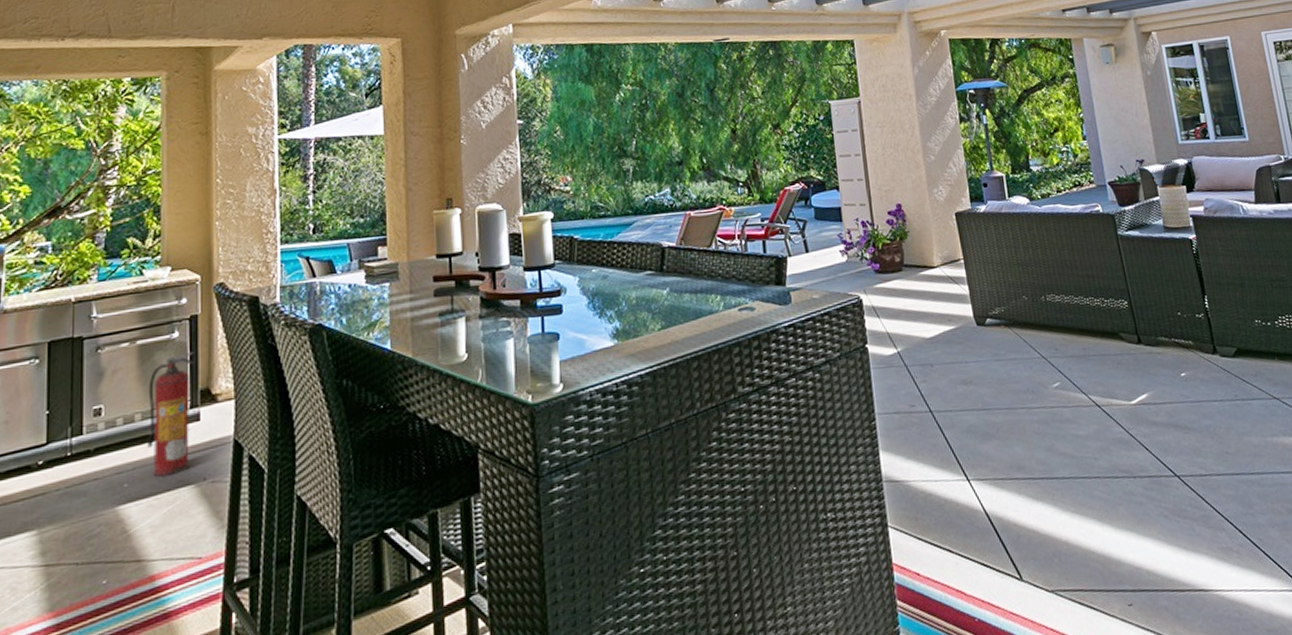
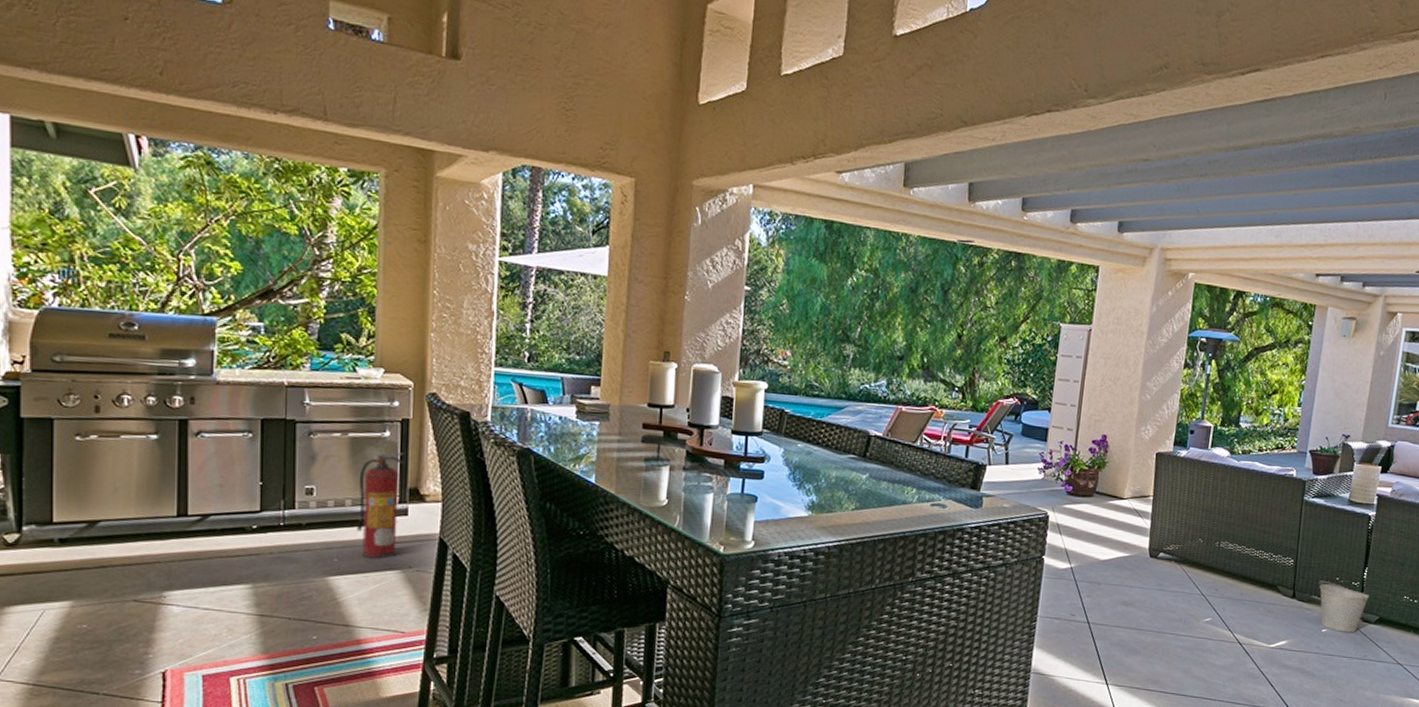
bucket: none [1161,318,1219,373] -> present [1319,580,1369,633]

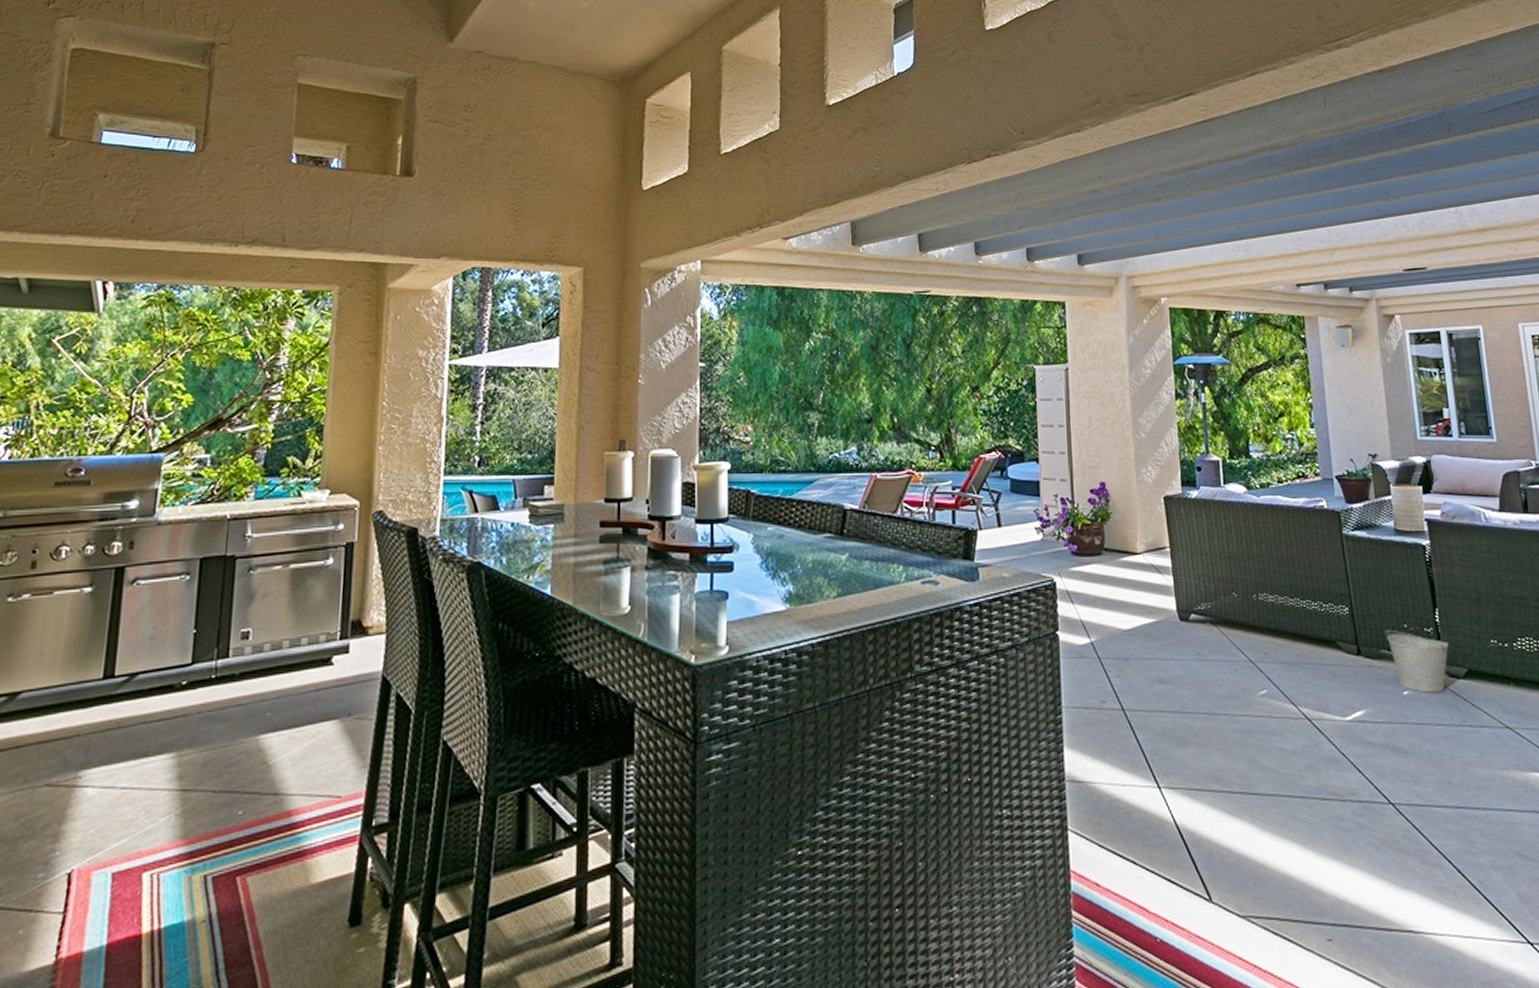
fire extinguisher: present [357,452,405,558] -> none [293,581,348,707]

